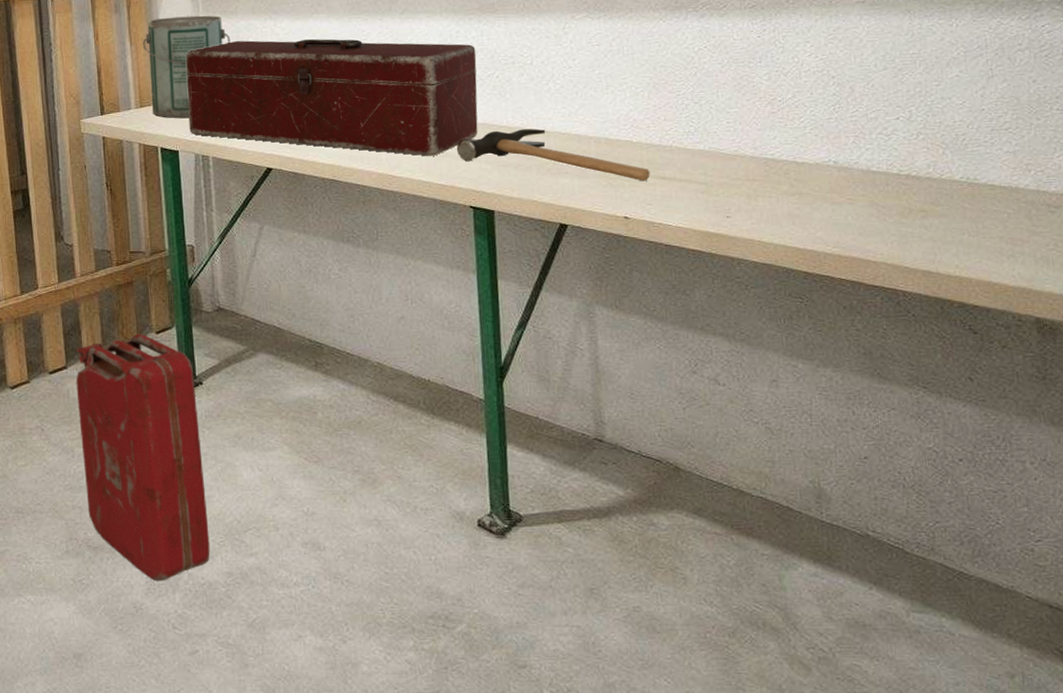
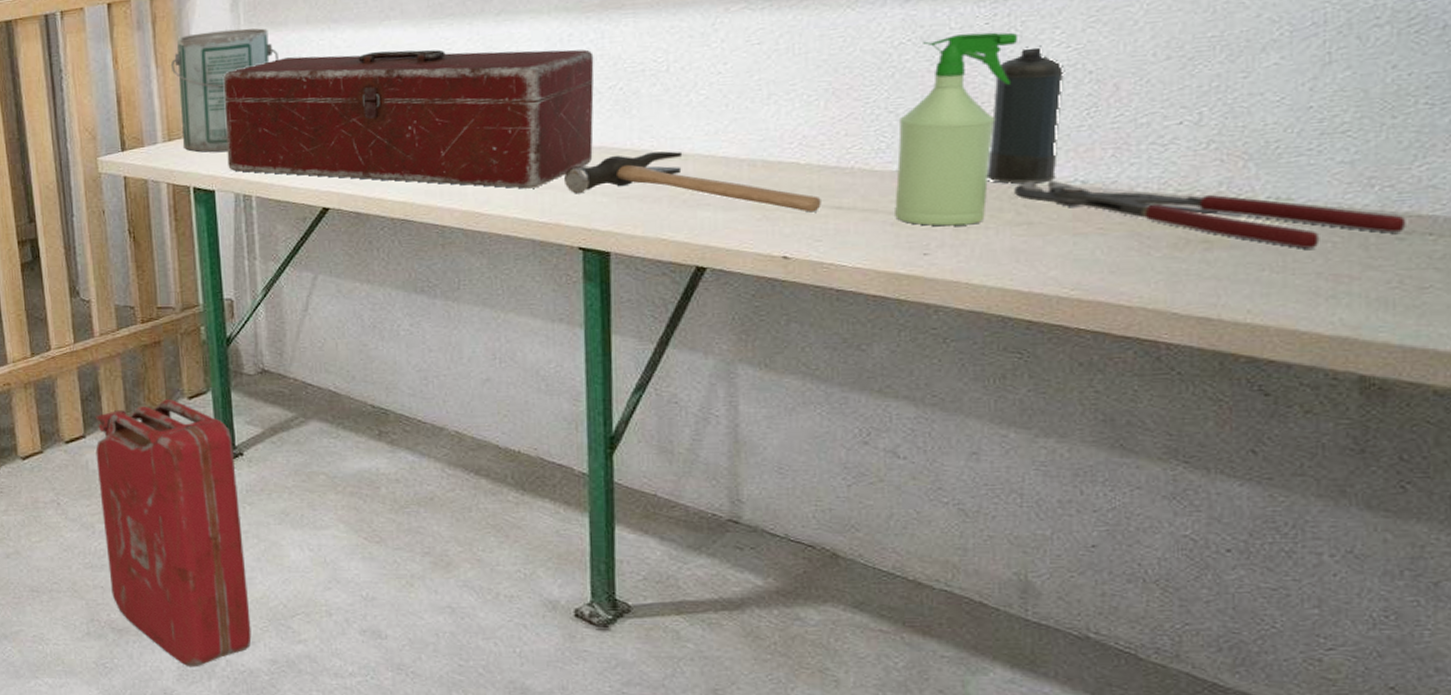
spray bottle: none [702,43,782,195] -> present [895,32,1019,227]
spray can: none [767,55,816,163] -> present [986,45,1065,185]
pliers: none [787,160,1054,218] -> present [1014,179,1406,249]

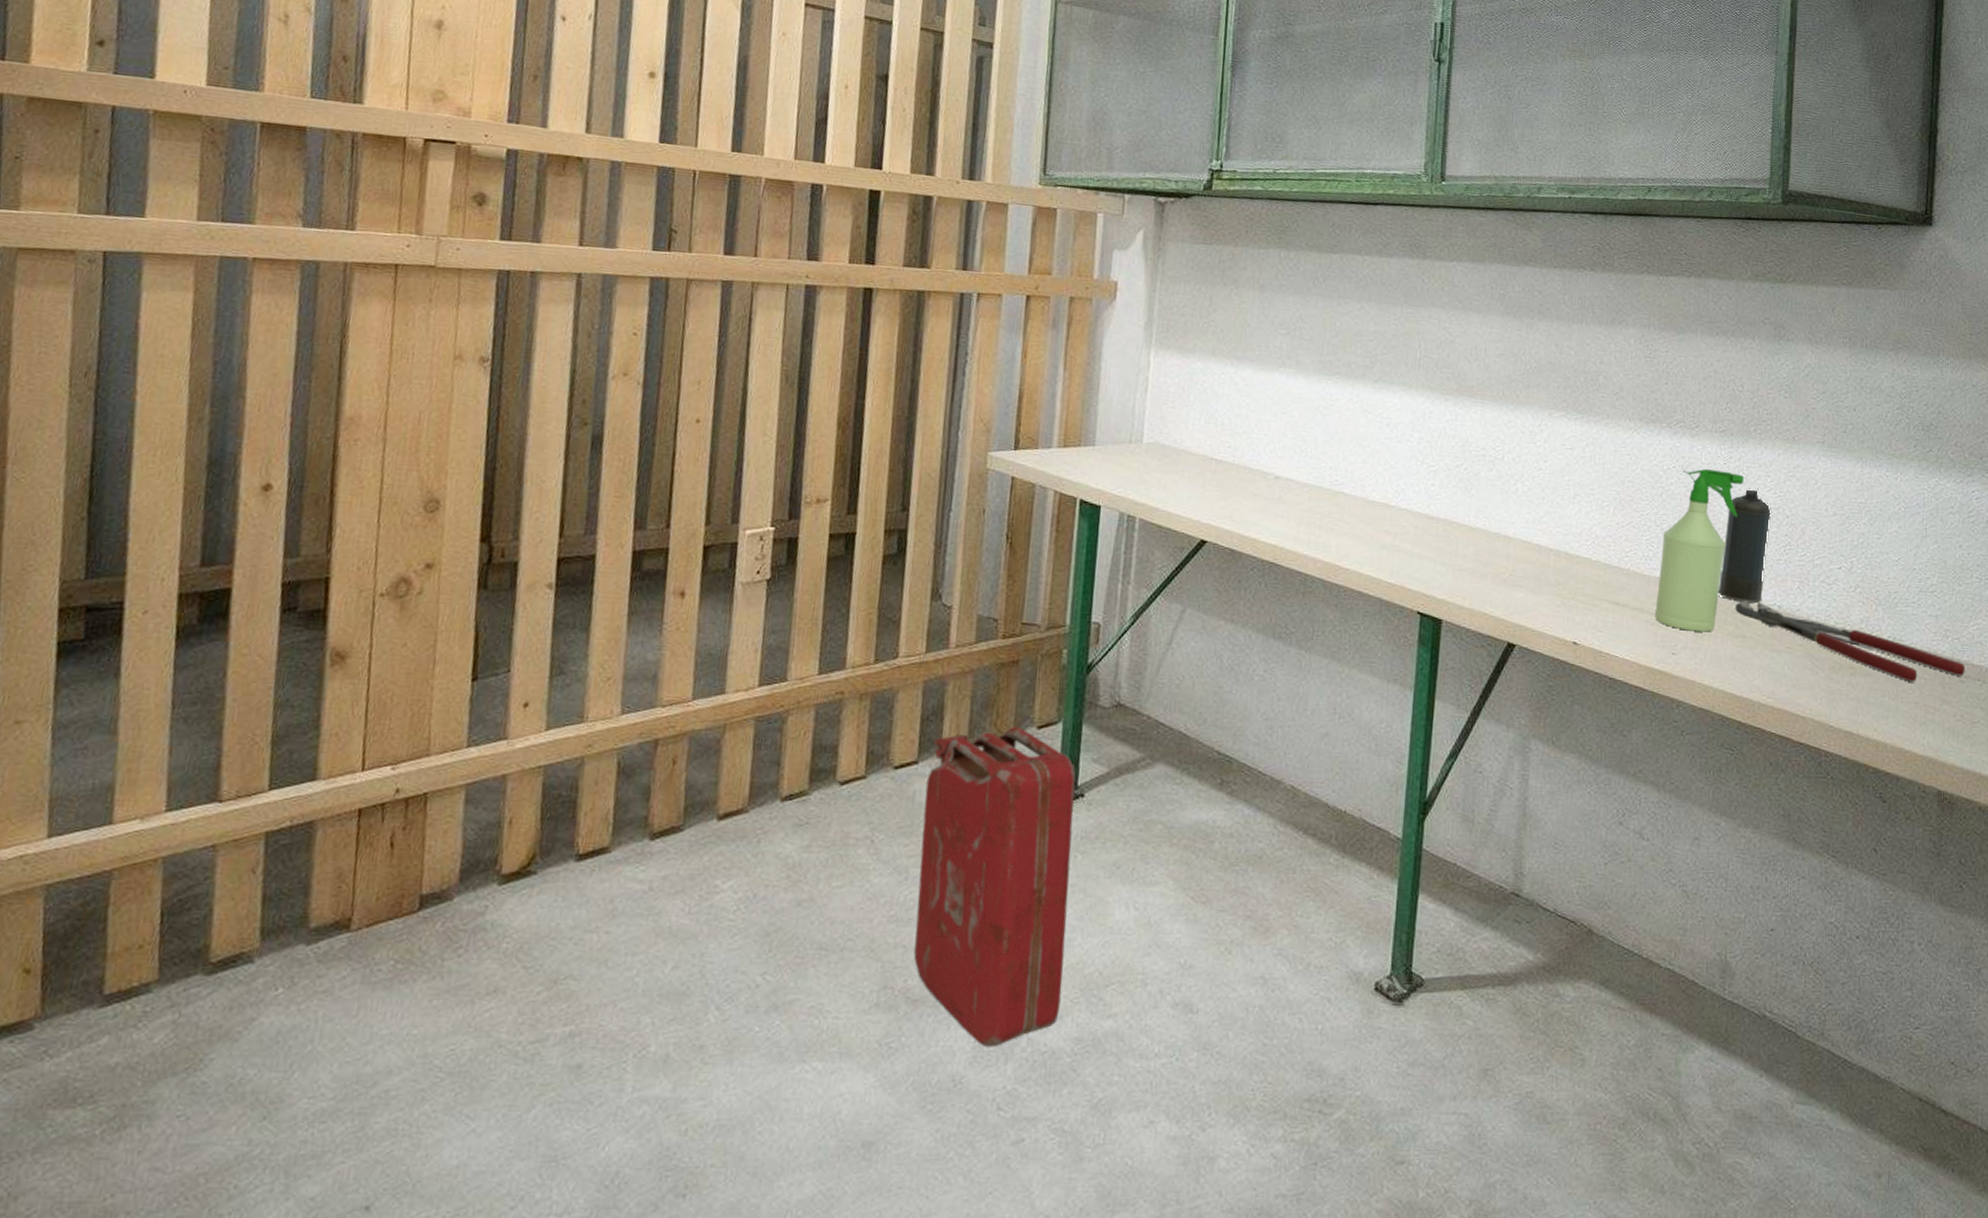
paint can: present [170,28,278,153] -> none [1077,343,1182,468]
toolbox: present [223,49,594,189] -> none [1117,384,1448,550]
claw hammer: present [564,151,821,213] -> none [1412,529,1605,605]

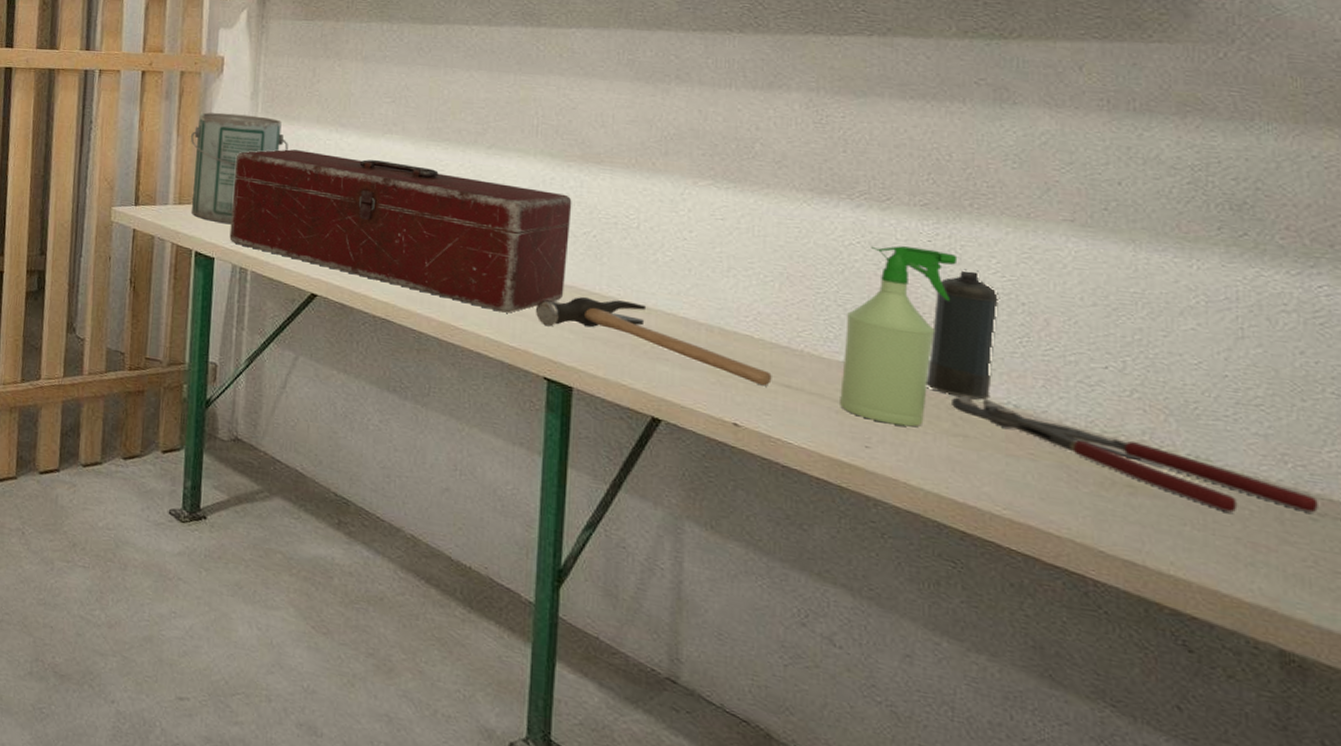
jerry can: present [913,726,1076,1048] -> none [60,448,199,730]
paint can: none [1077,343,1182,468] -> present [190,112,288,225]
toolbox: none [1117,384,1448,550] -> present [229,149,572,313]
claw hammer: none [1412,529,1605,605] -> present [536,296,772,386]

